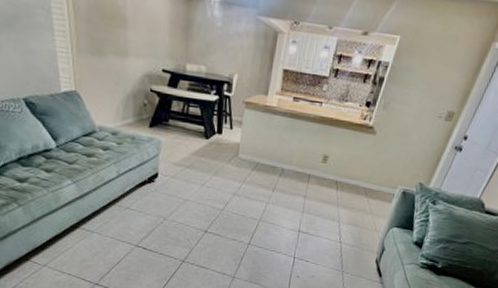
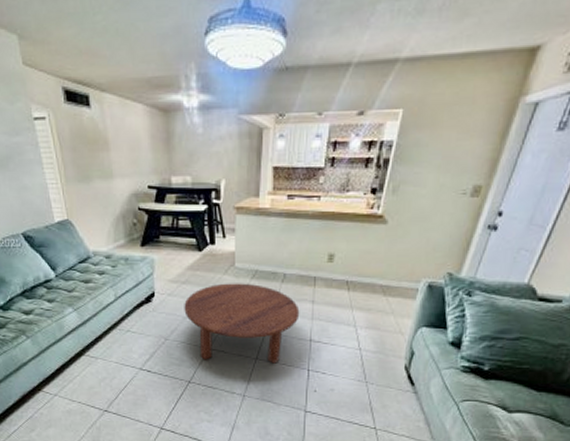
coffee table: none [185,171,293,250] -> present [184,283,300,364]

